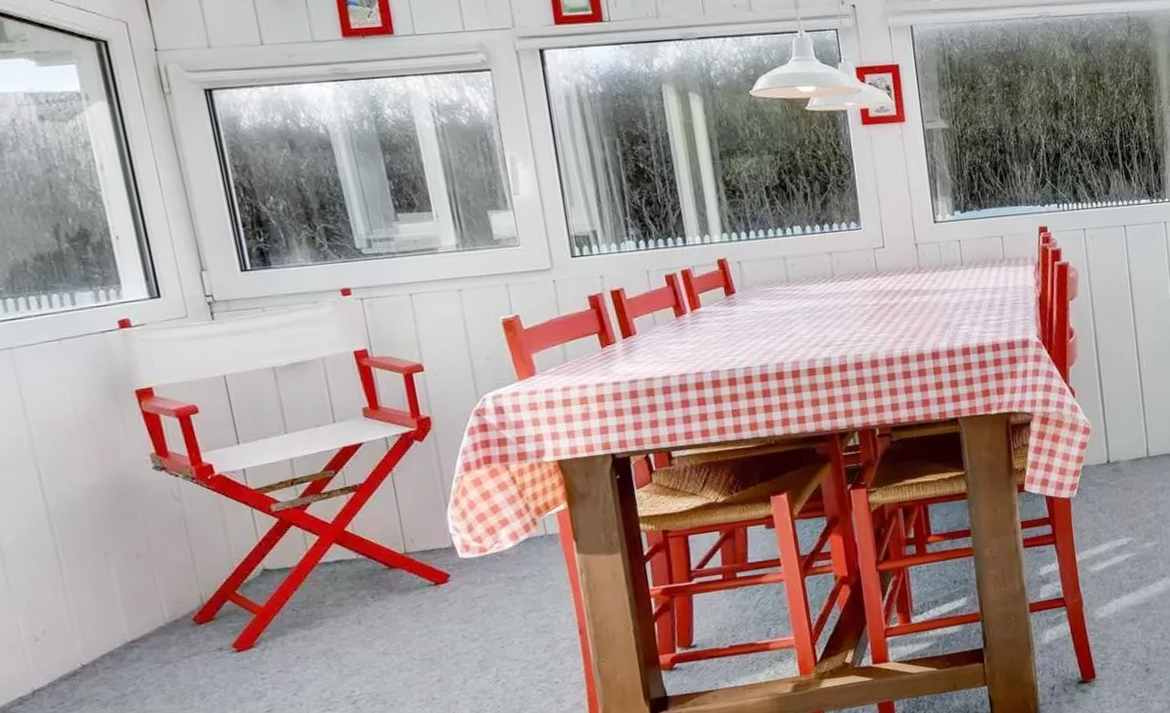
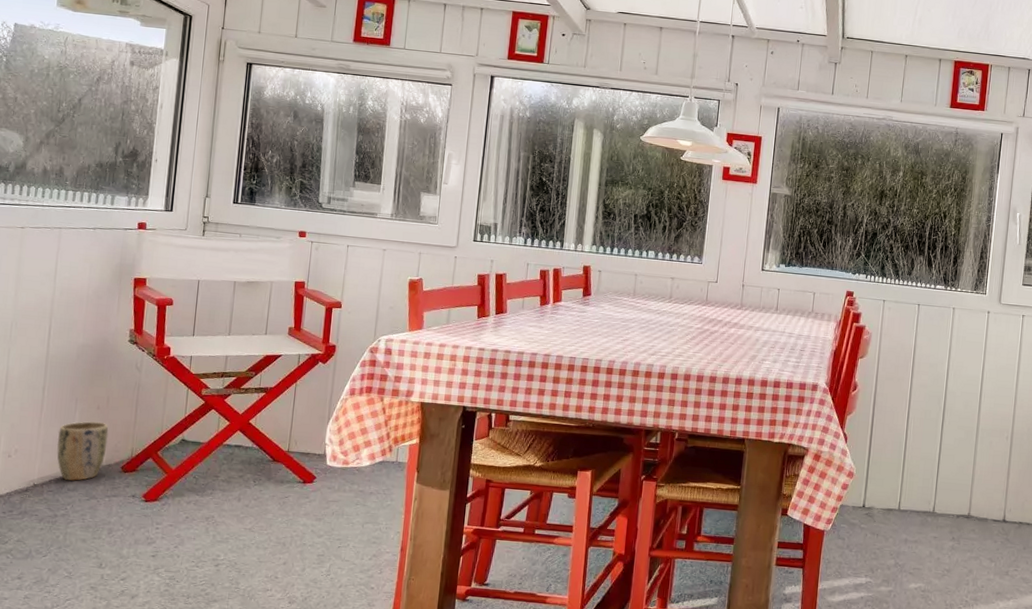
plant pot: none [93,572,168,651] -> present [57,421,109,481]

